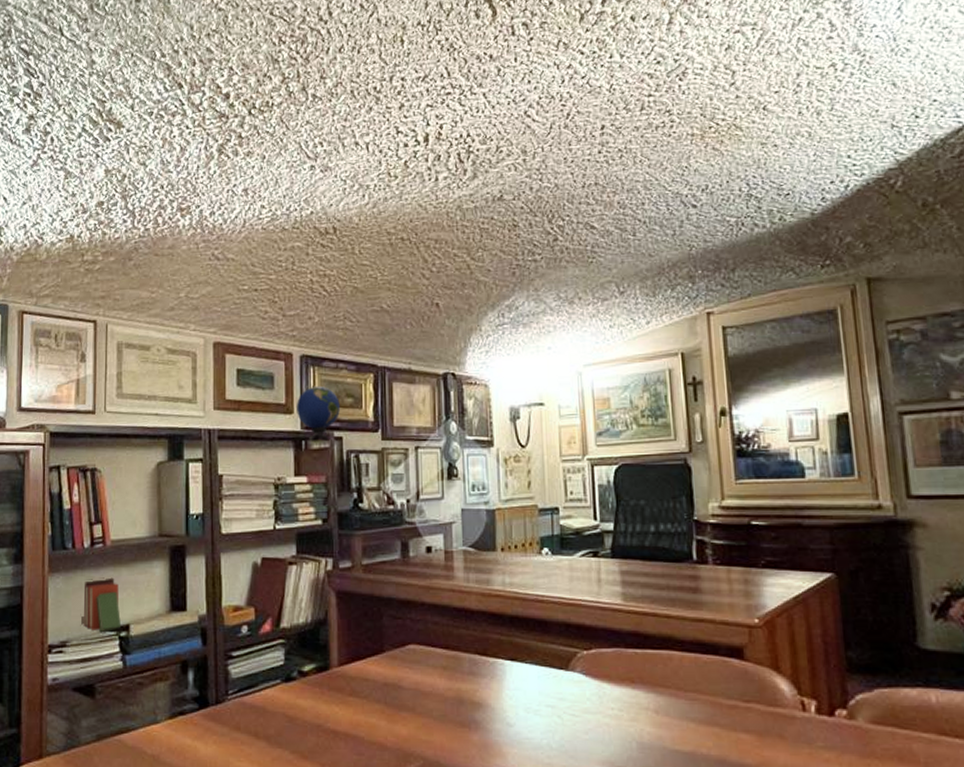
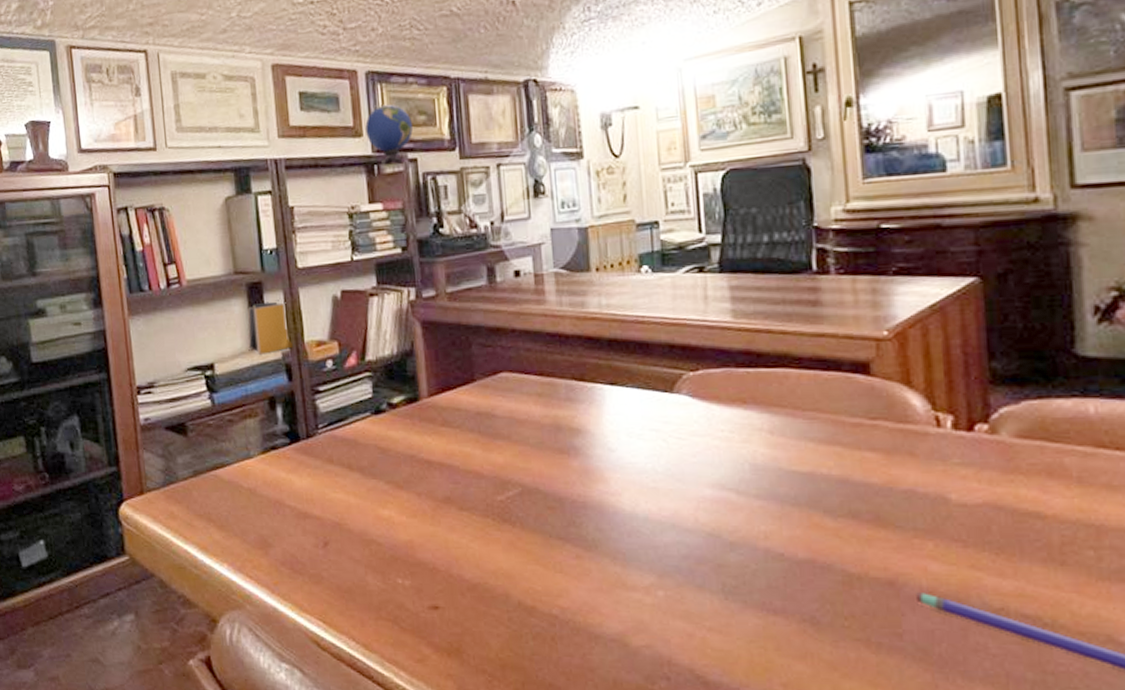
books: present [80,577,122,632] -> none [164,317,206,372]
books: none [166,564,210,617] -> present [247,300,293,355]

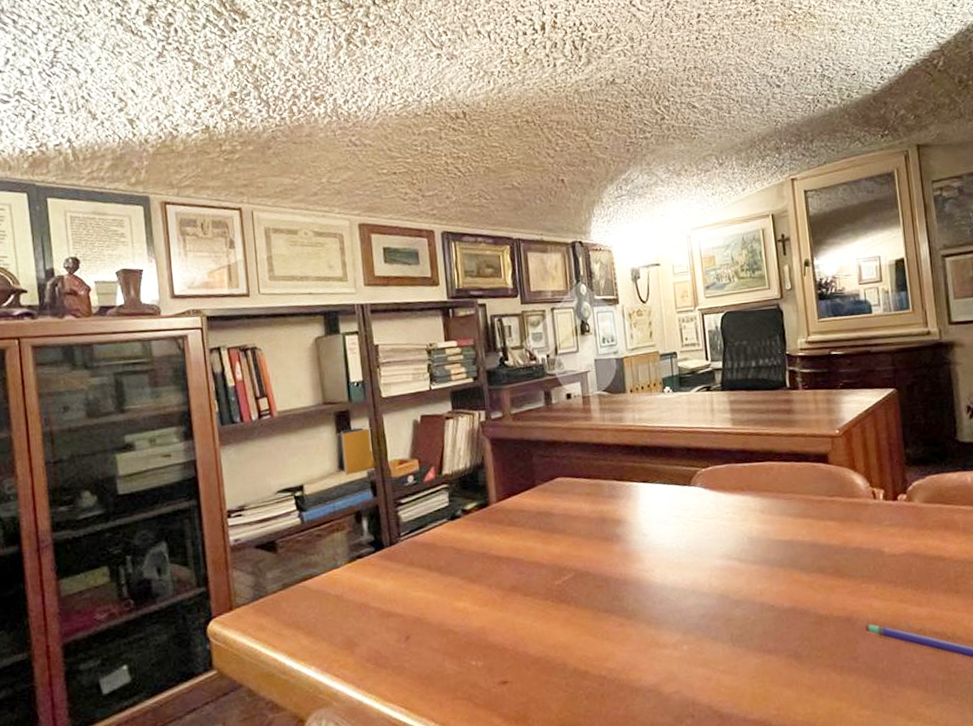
globe: present [365,104,413,165] -> none [441,259,482,309]

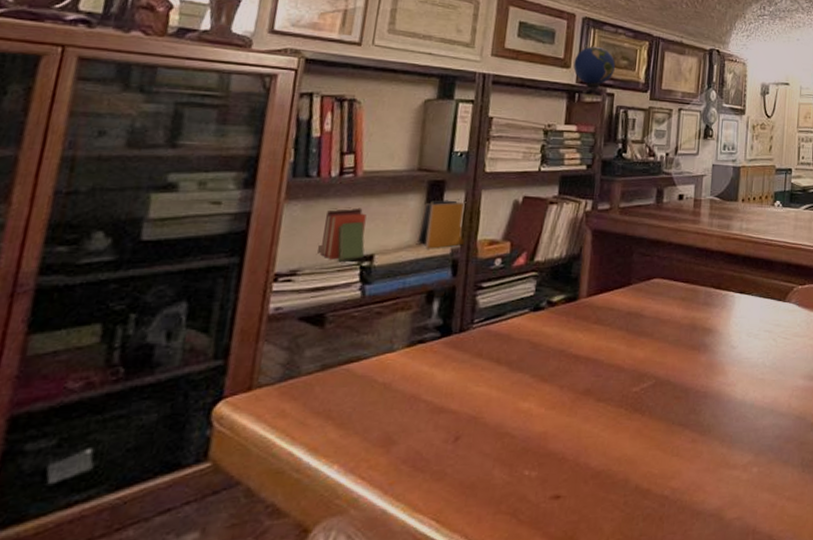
books: none [255,445,296,494] -> present [317,207,367,261]
globe: none [441,259,482,309] -> present [573,46,615,96]

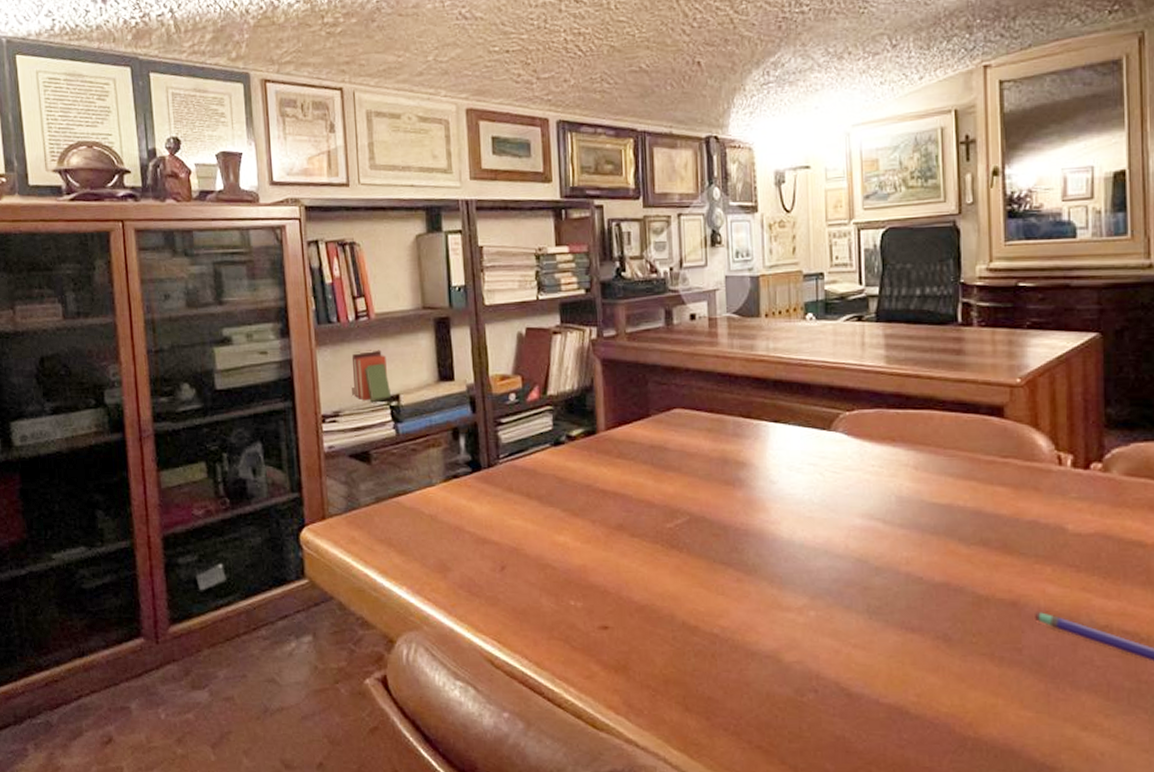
books: present [416,199,466,249] -> none [433,335,477,387]
globe: present [573,46,615,96] -> none [555,152,600,210]

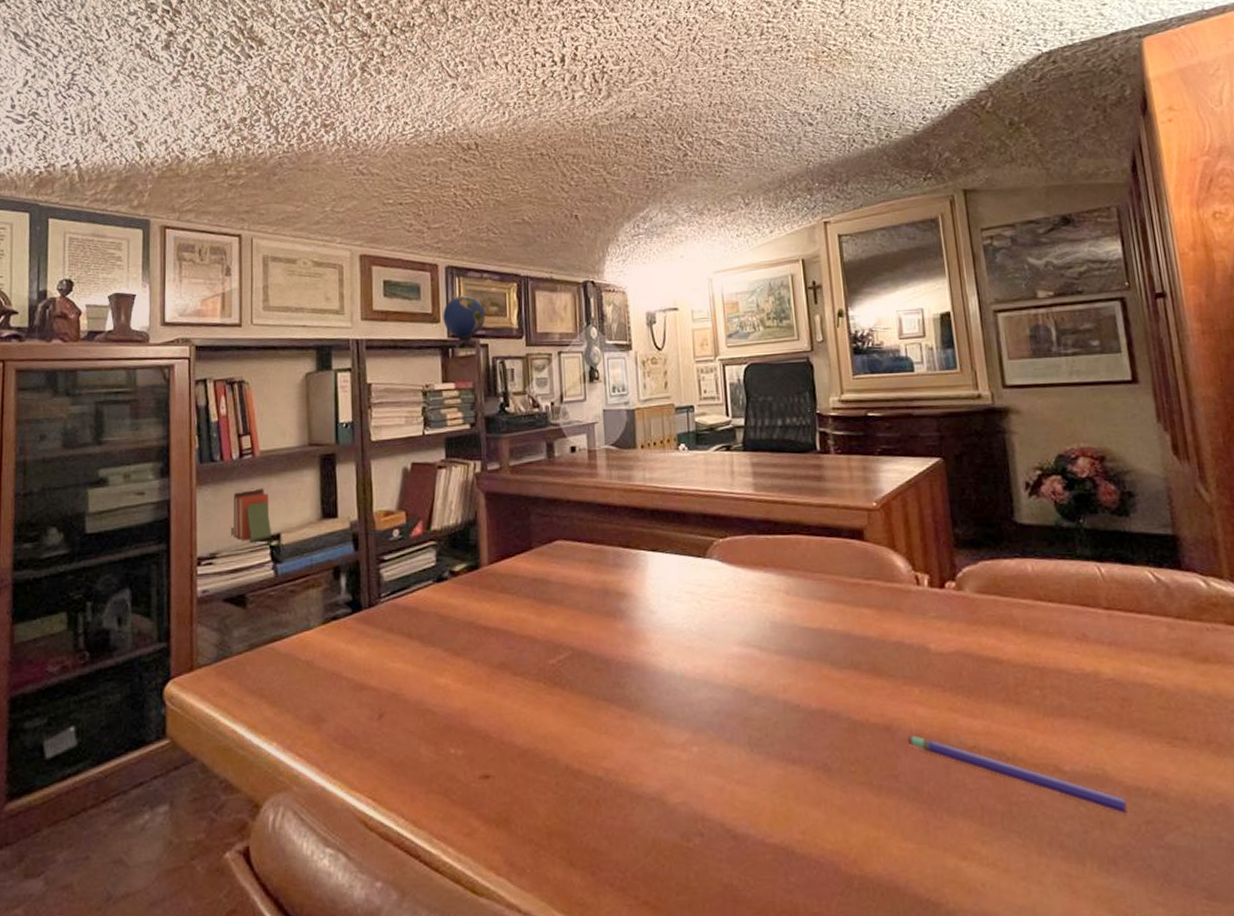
globe: none [555,152,600,210] -> present [443,295,485,349]

